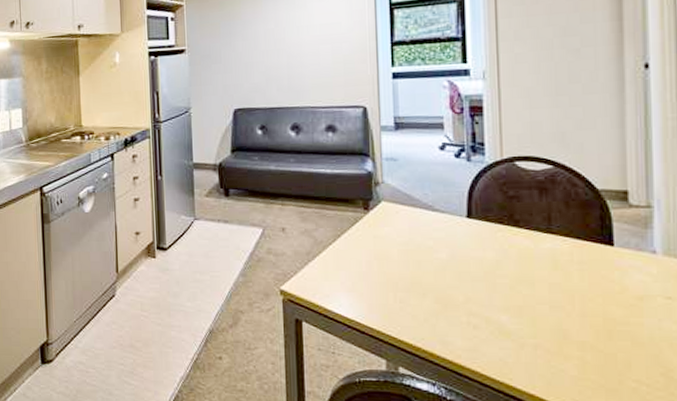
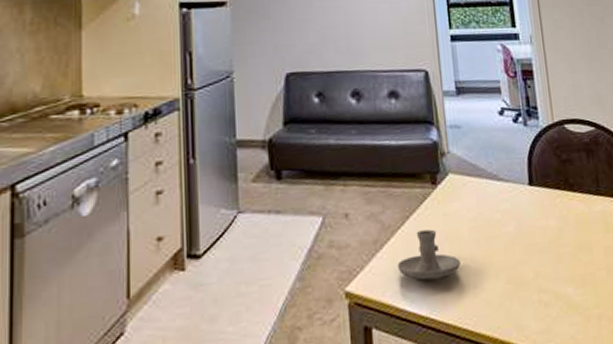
candle holder: none [327,248,388,290] -> present [397,229,461,280]

